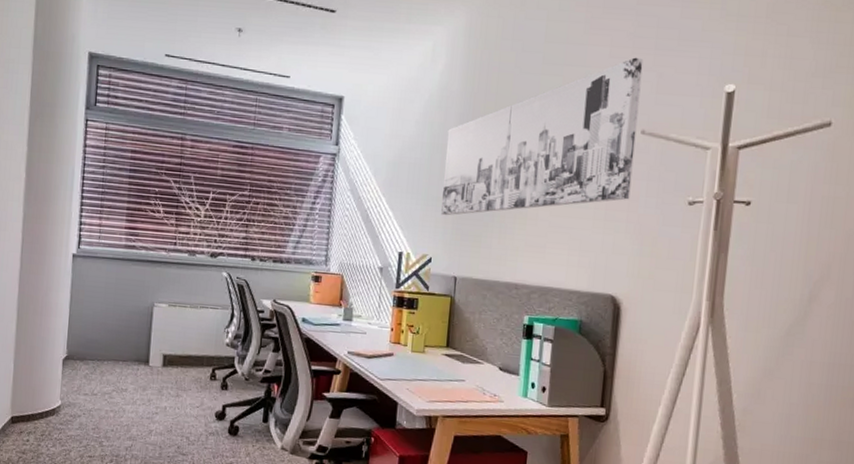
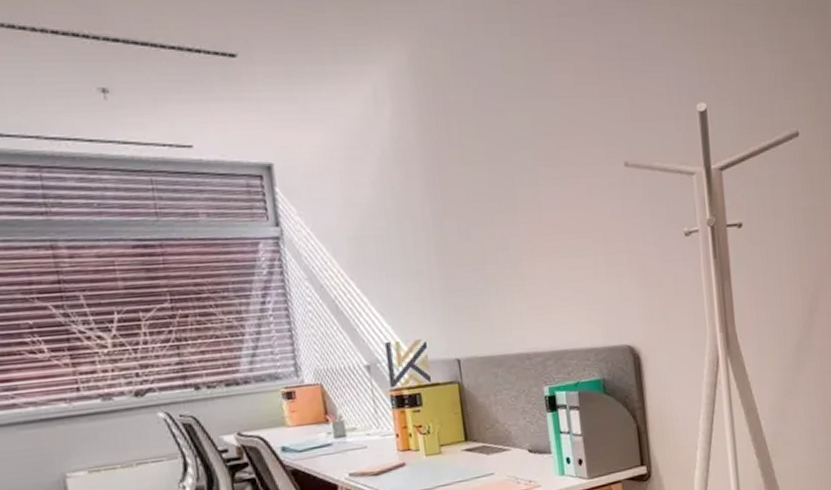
wall art: present [441,57,644,216] -> none [413,82,627,291]

